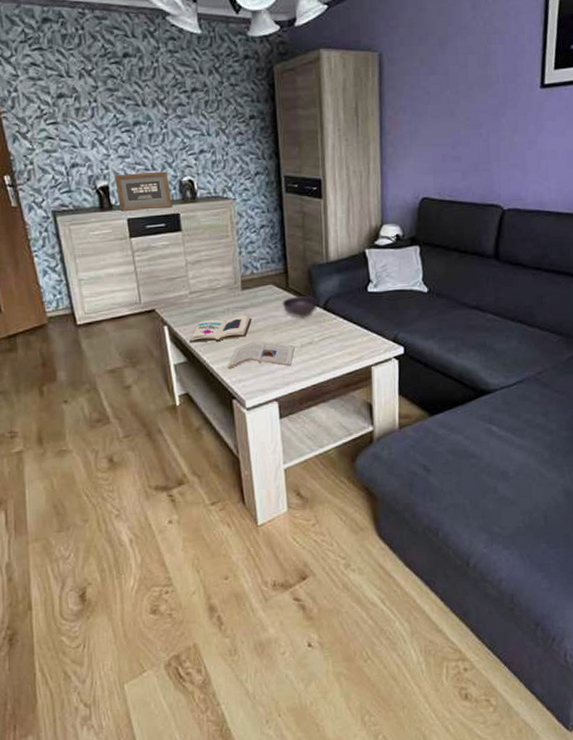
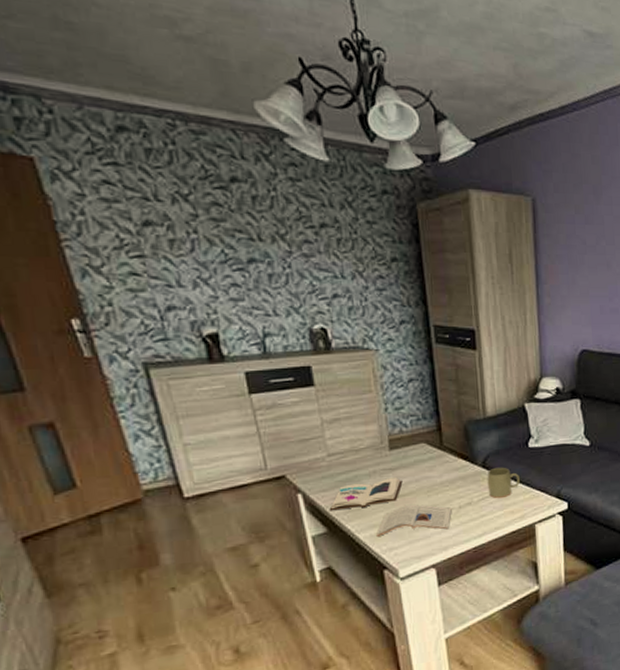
picture frame: present [115,171,173,212] -> none [226,317,302,364]
bowl: present [282,296,318,318] -> none [436,454,477,478]
mug: none [327,309,359,339] -> present [487,467,521,498]

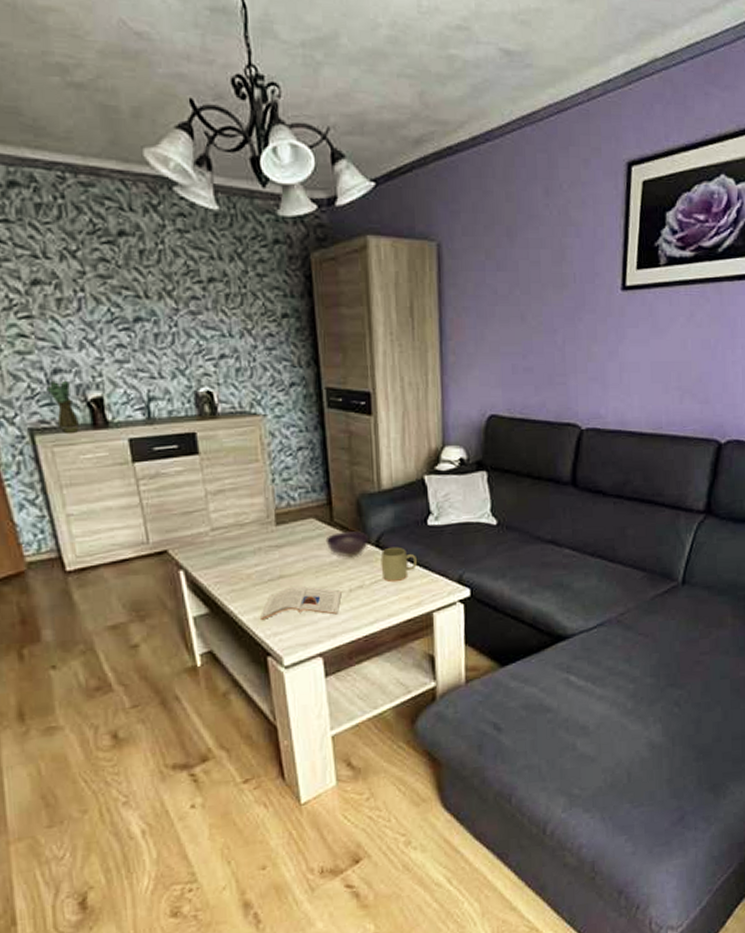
vase: none [160,315,195,368] -> present [46,379,79,435]
book: present [329,477,403,511] -> none [211,555,289,590]
bowl: none [436,454,477,478] -> present [325,531,369,558]

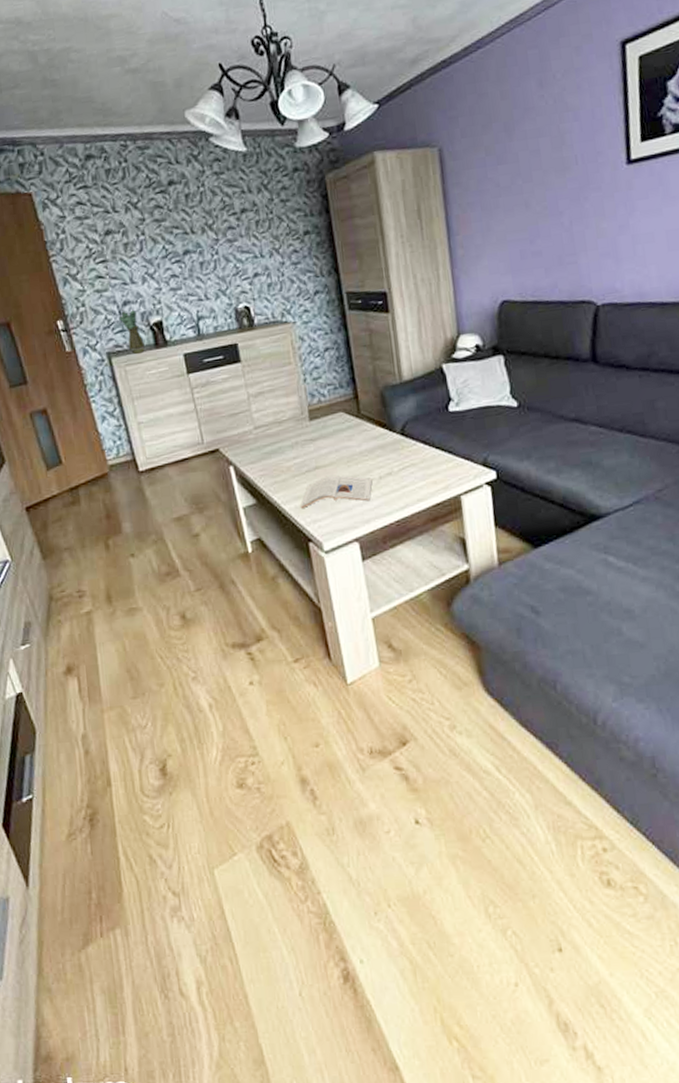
bowl: present [325,531,369,558] -> none [354,421,395,448]
mug: present [380,547,418,581] -> none [406,434,442,468]

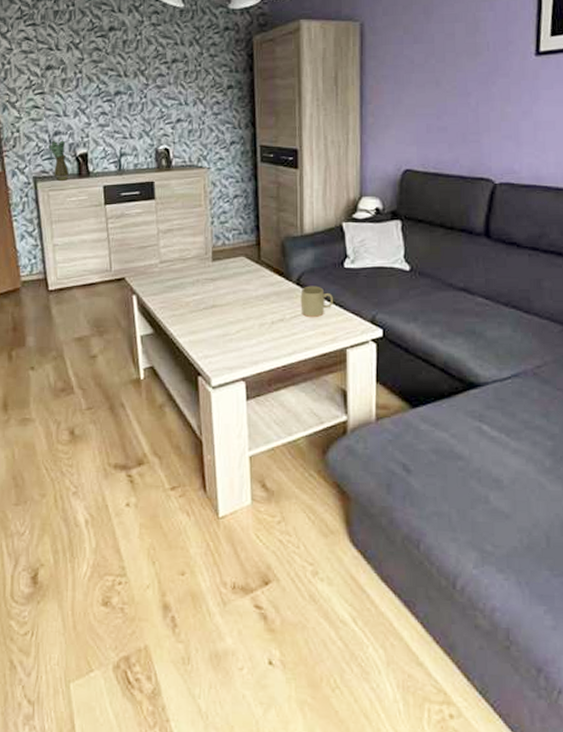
magazine: present [301,474,372,508] -> none [195,315,265,344]
mug: none [406,434,442,468] -> present [300,286,334,317]

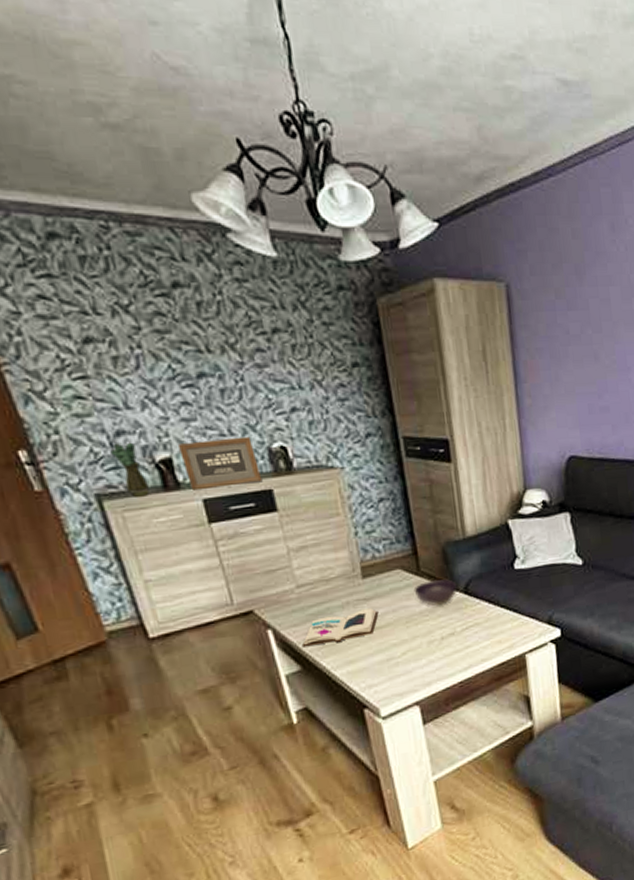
picture frame: none [94,140,148,179] -> present [179,436,263,491]
book: none [157,288,221,314] -> present [301,608,379,648]
bowl: none [253,270,291,293] -> present [413,579,458,607]
mug: present [300,286,334,317] -> none [470,592,507,627]

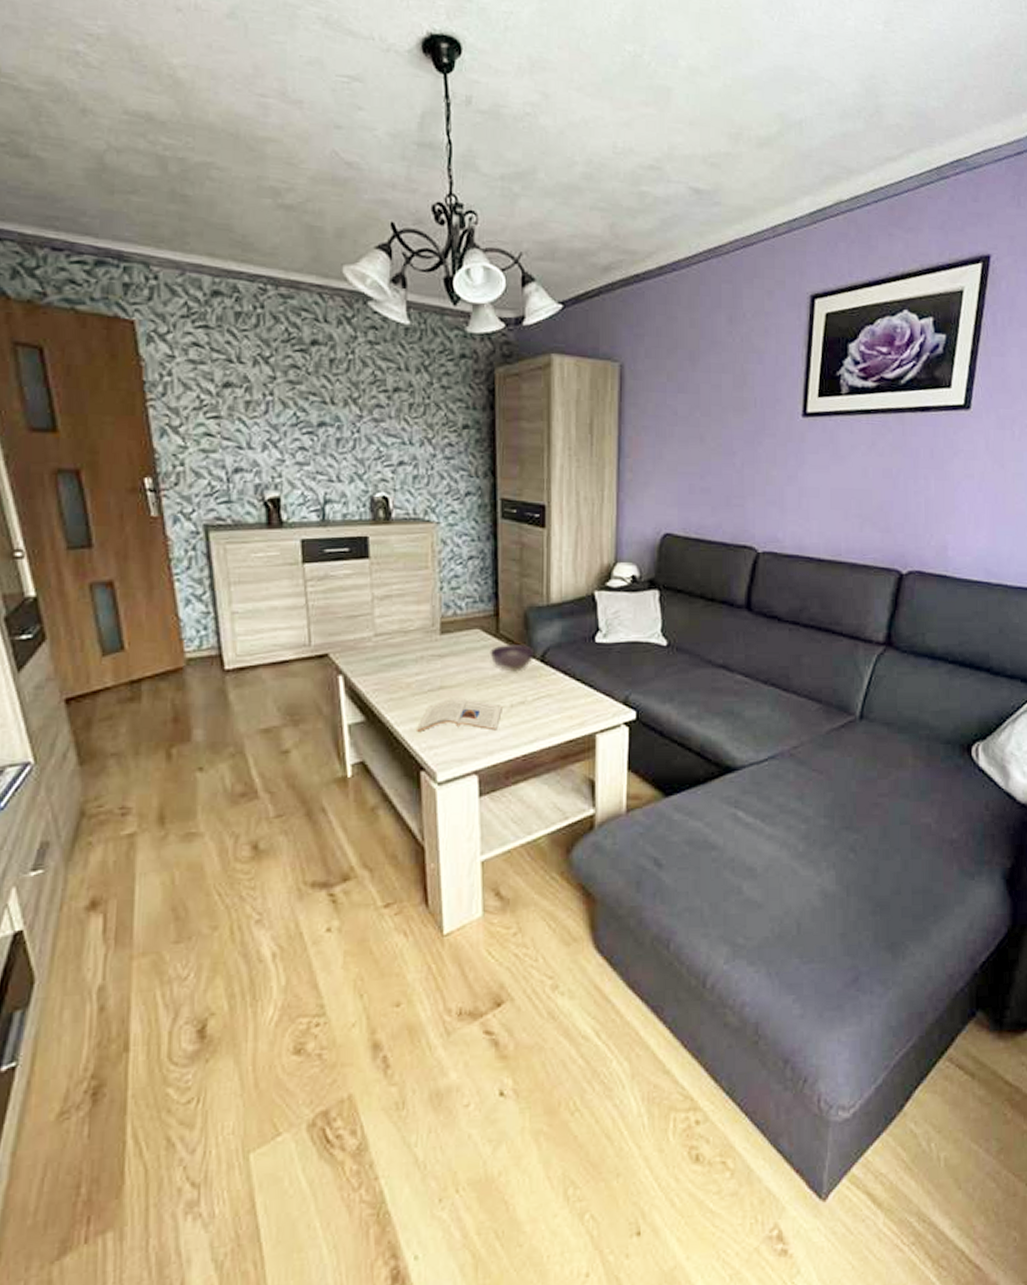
vase: present [110,441,150,499] -> none [226,477,254,533]
picture frame: present [179,436,263,491] -> none [289,484,360,531]
book: present [301,608,379,648] -> none [369,666,451,698]
magazine: none [354,636,434,673] -> present [417,697,502,731]

